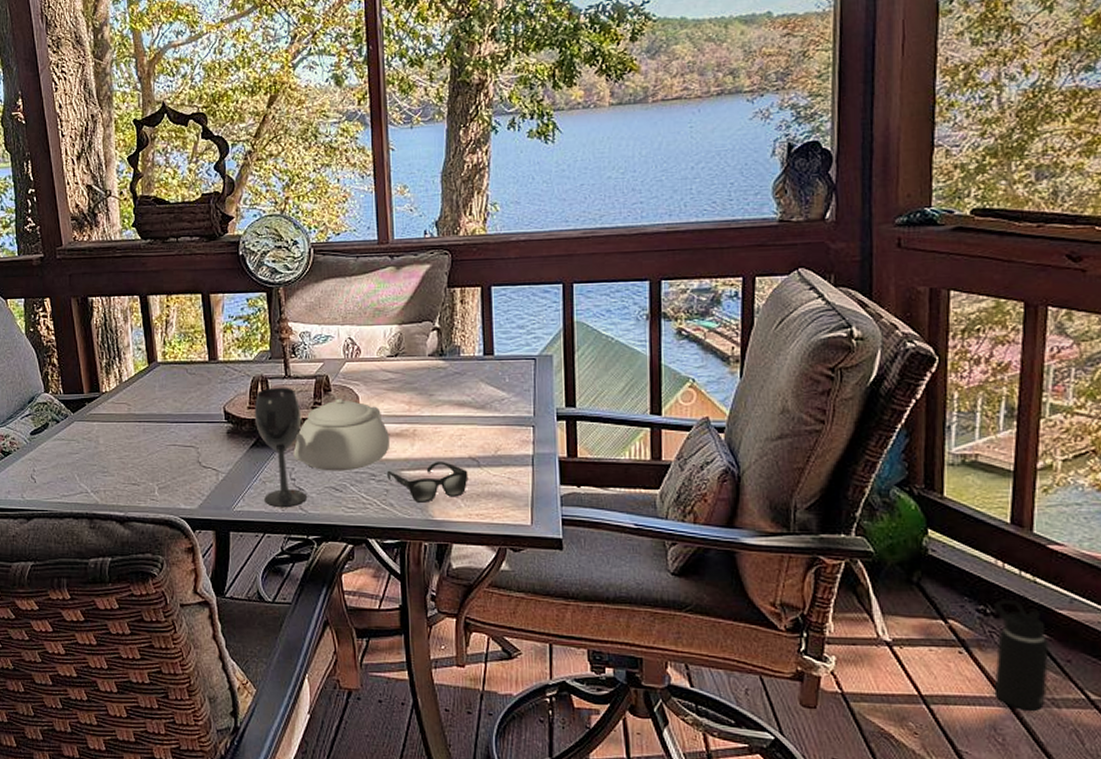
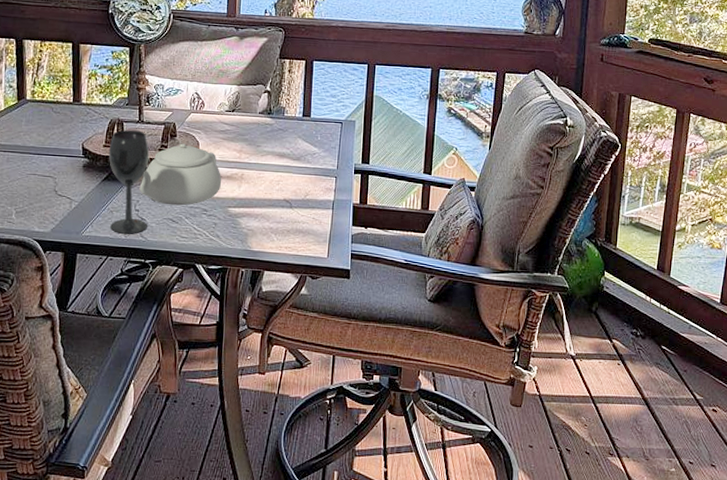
sunglasses: present [387,462,469,503] -> none [216,202,282,236]
water bottle: present [994,599,1049,711] -> none [638,325,674,407]

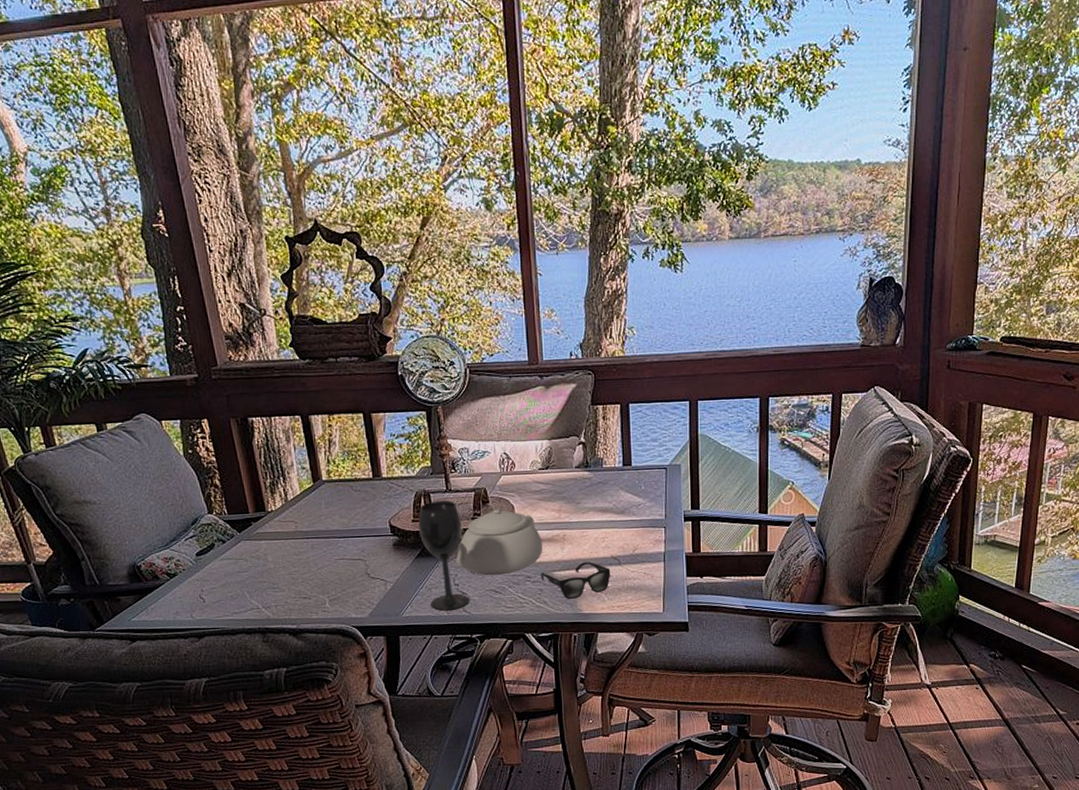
sunglasses: none [216,202,282,236] -> present [541,562,611,599]

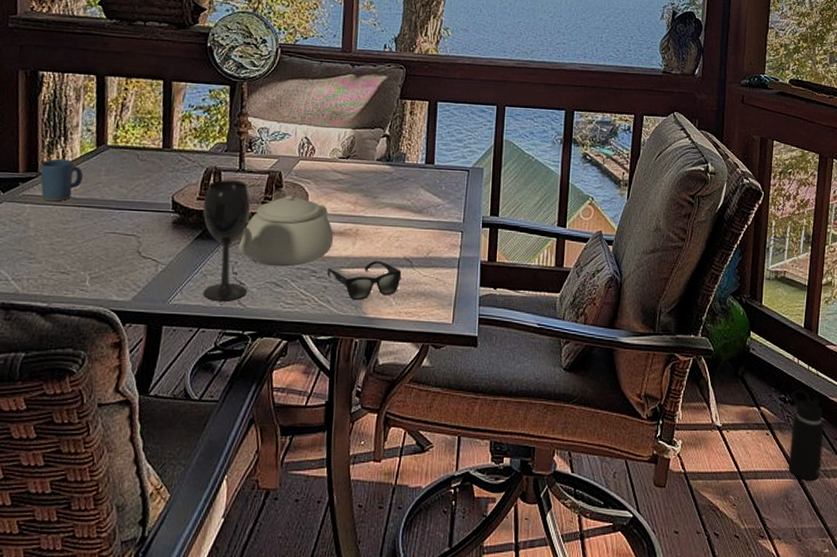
mug: none [266,496,307,537] -> present [39,158,84,202]
water bottle: none [998,645,1035,727] -> present [788,389,824,481]

